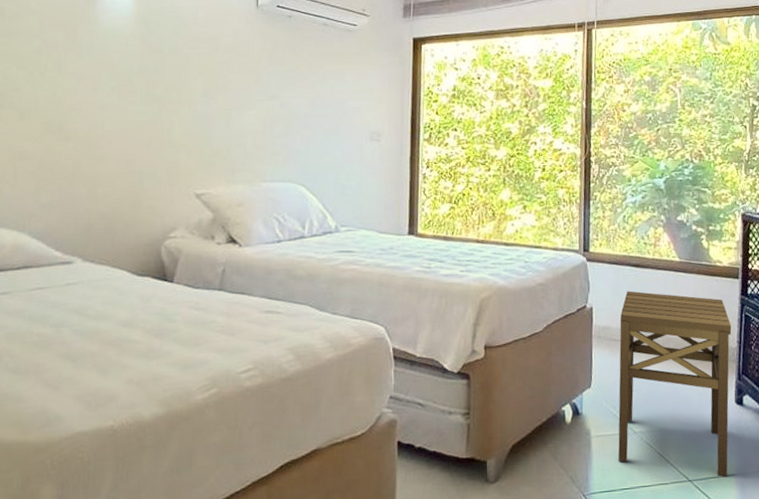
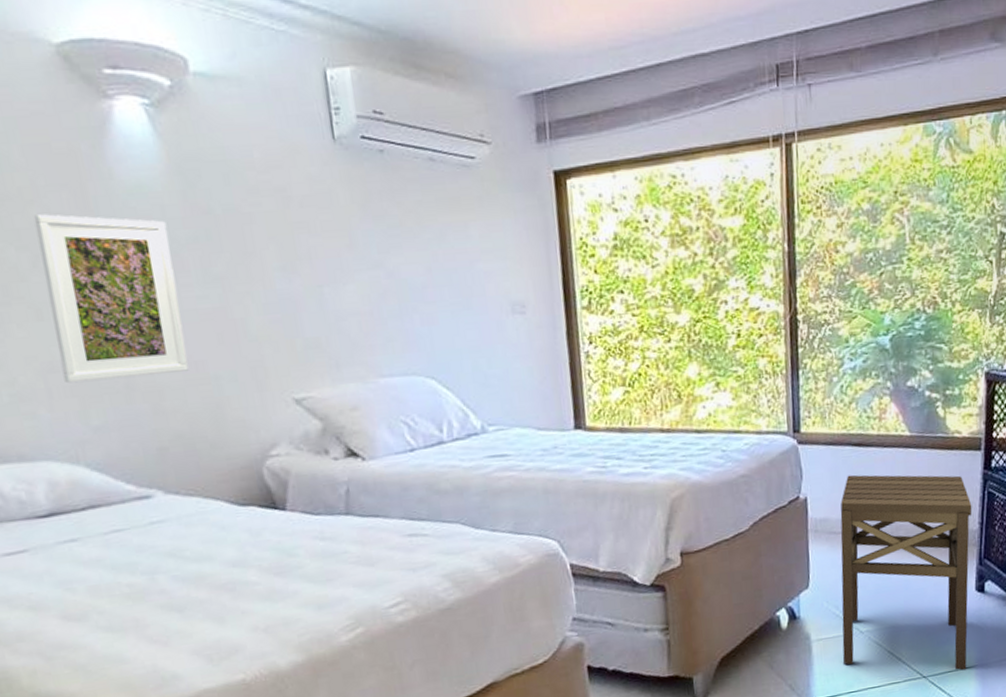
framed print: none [28,45,127,169] -> present [33,214,189,384]

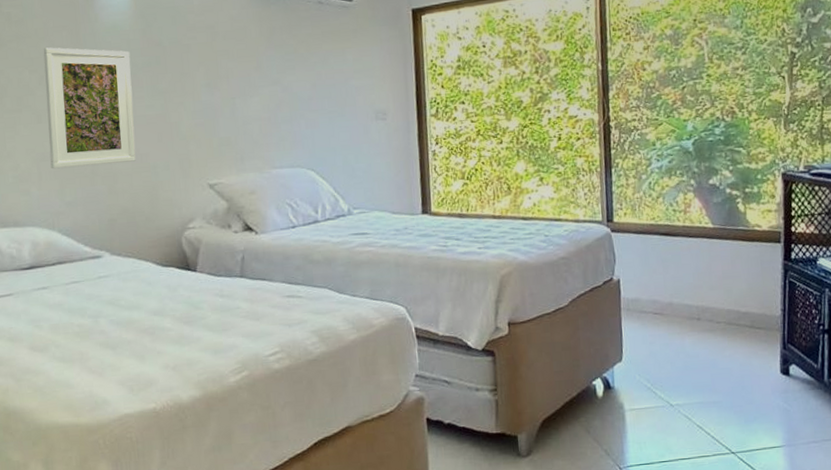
side table: present [840,474,972,671] -> none [650,260,775,450]

